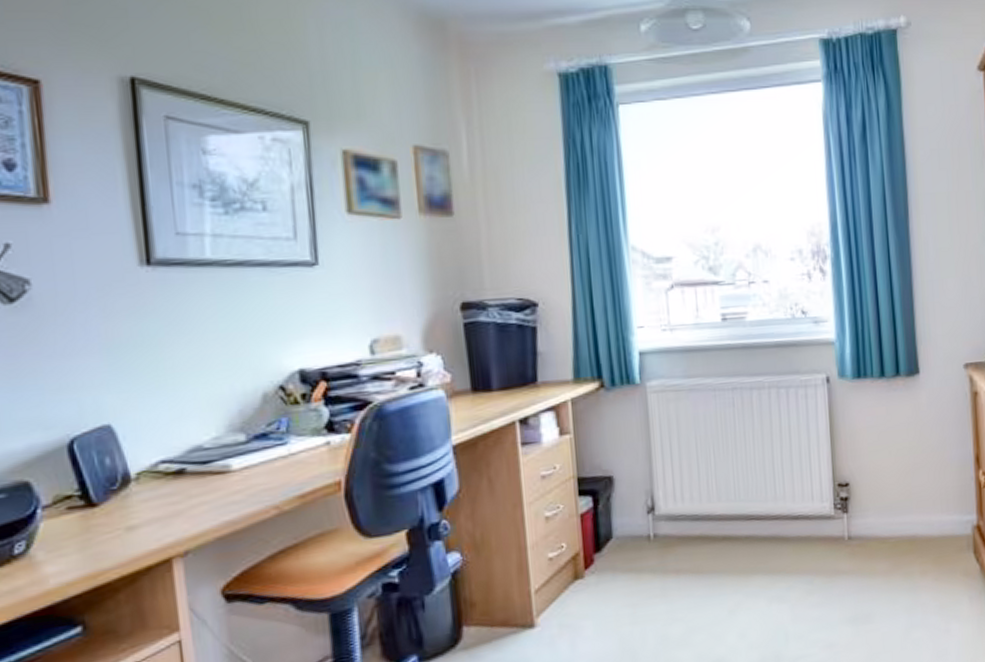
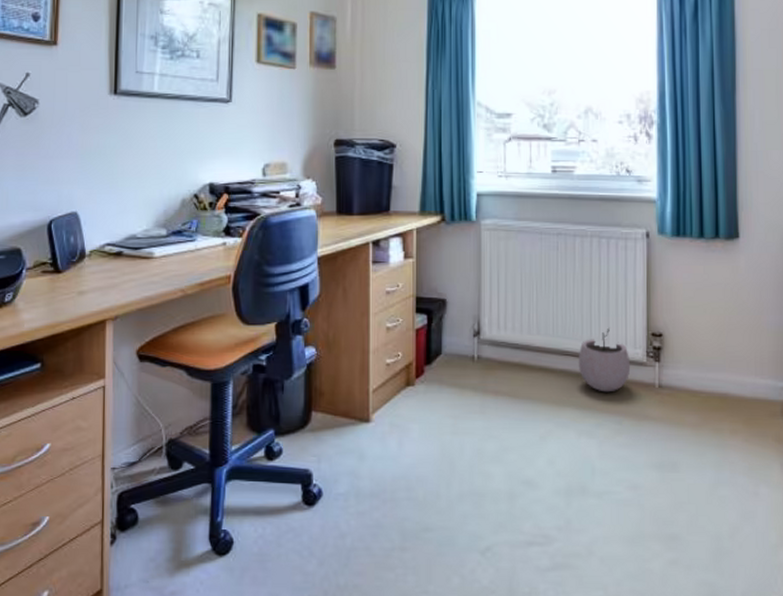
plant pot: none [763,483,819,553] -> present [578,327,631,393]

